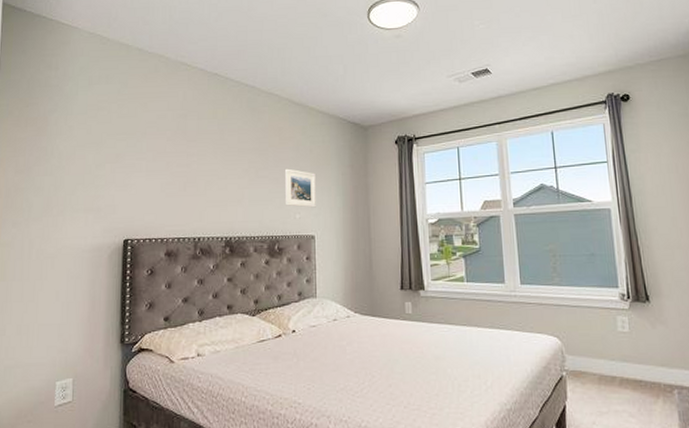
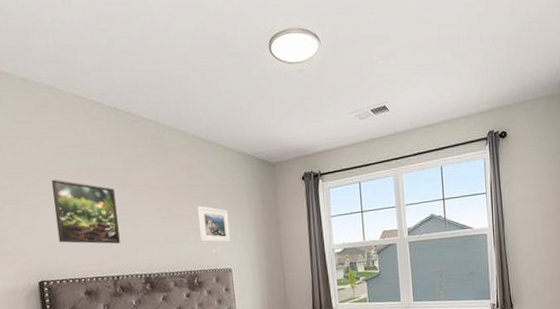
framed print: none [148,139,207,204] -> present [51,179,120,244]

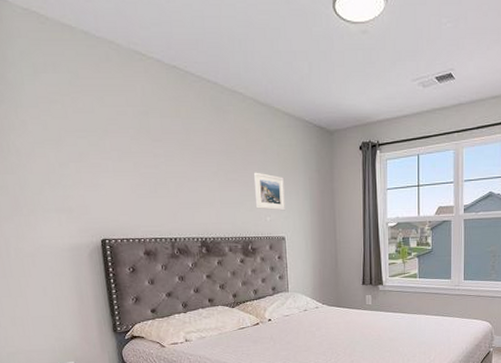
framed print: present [51,179,120,244] -> none [112,138,178,206]

